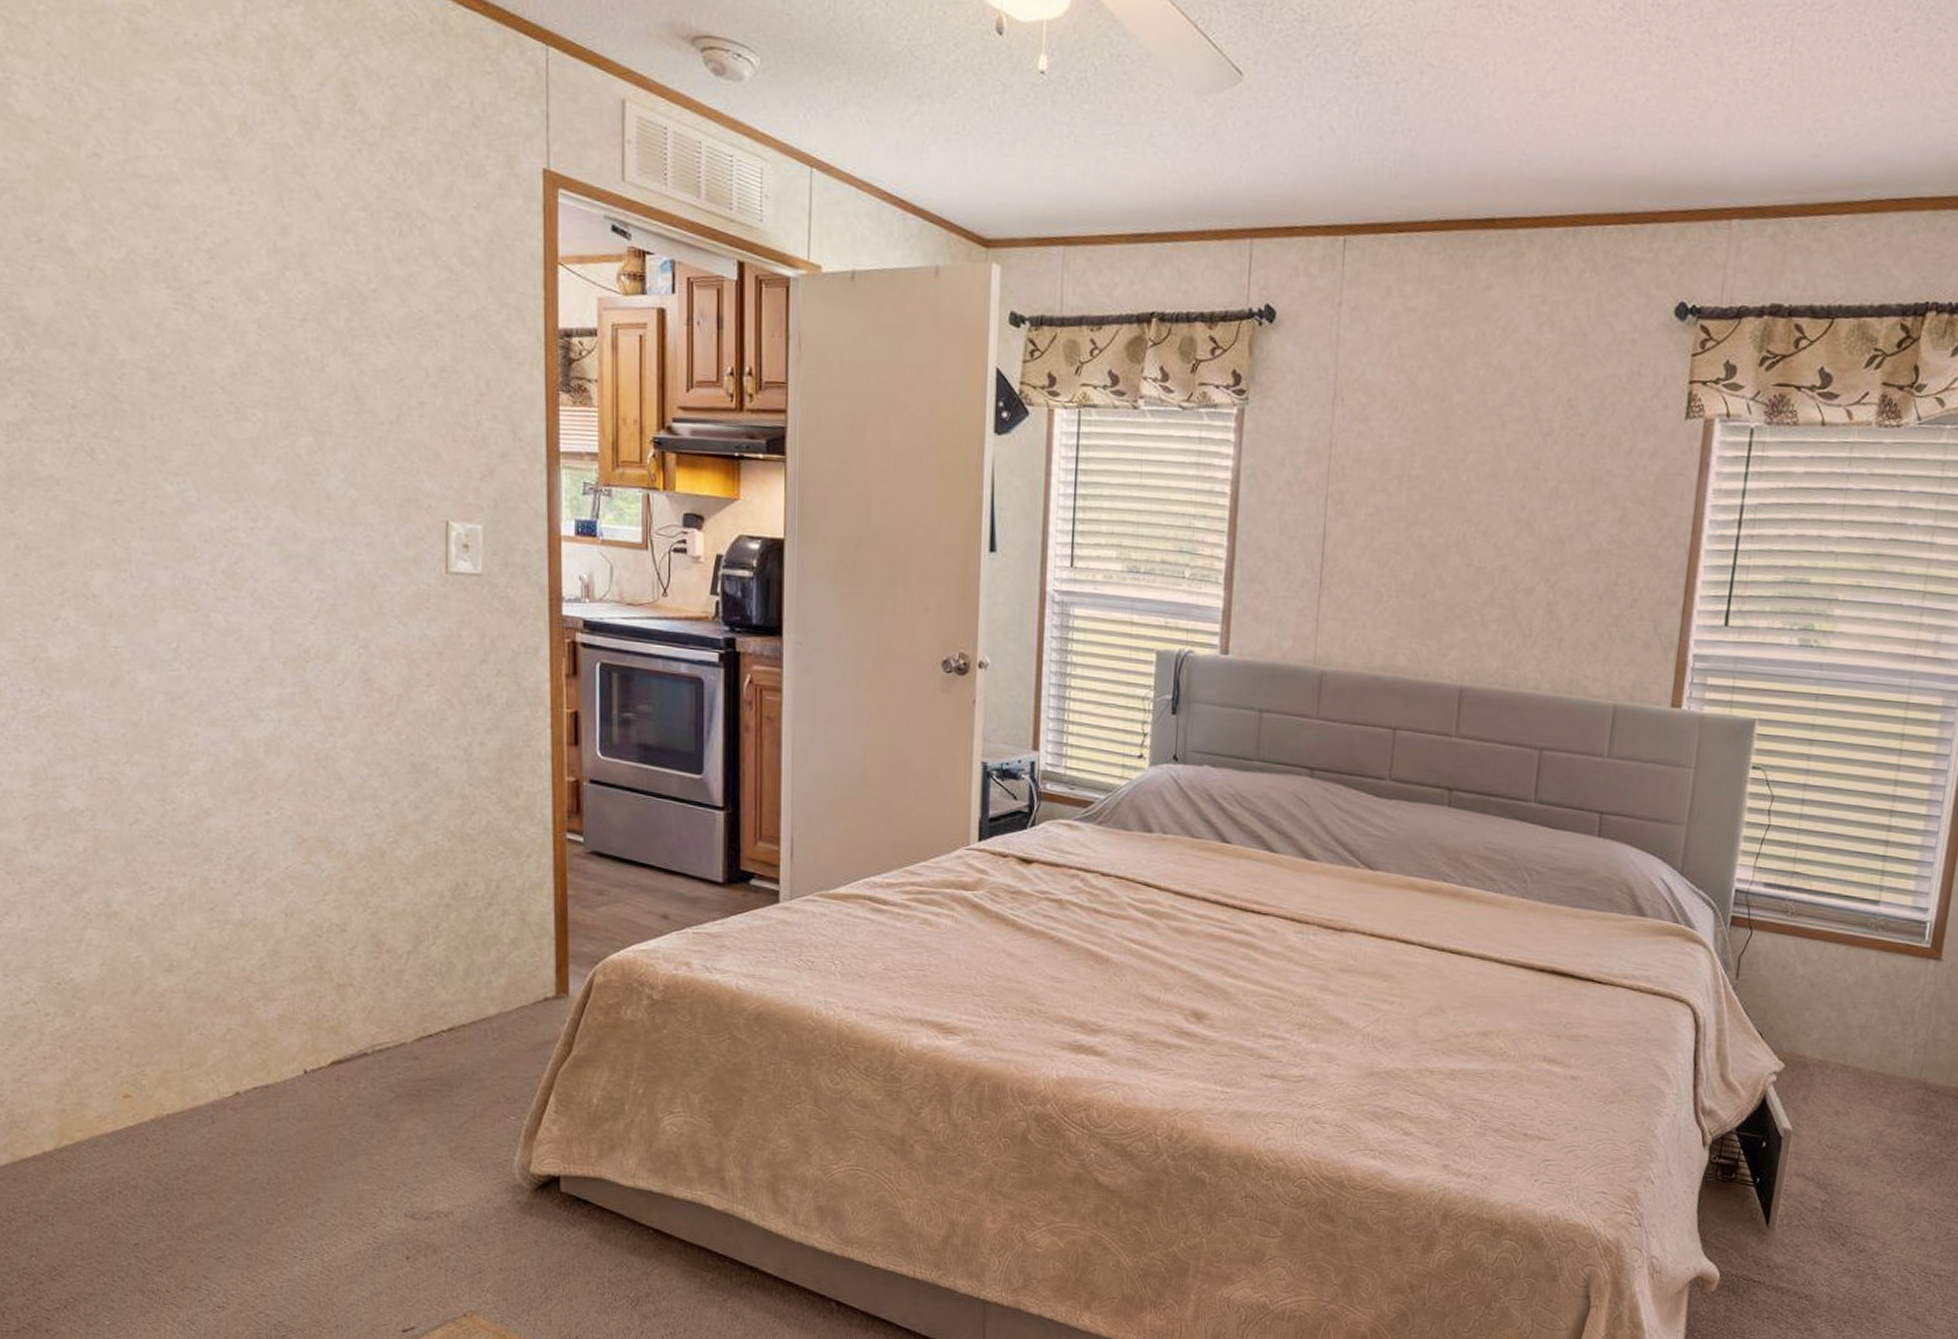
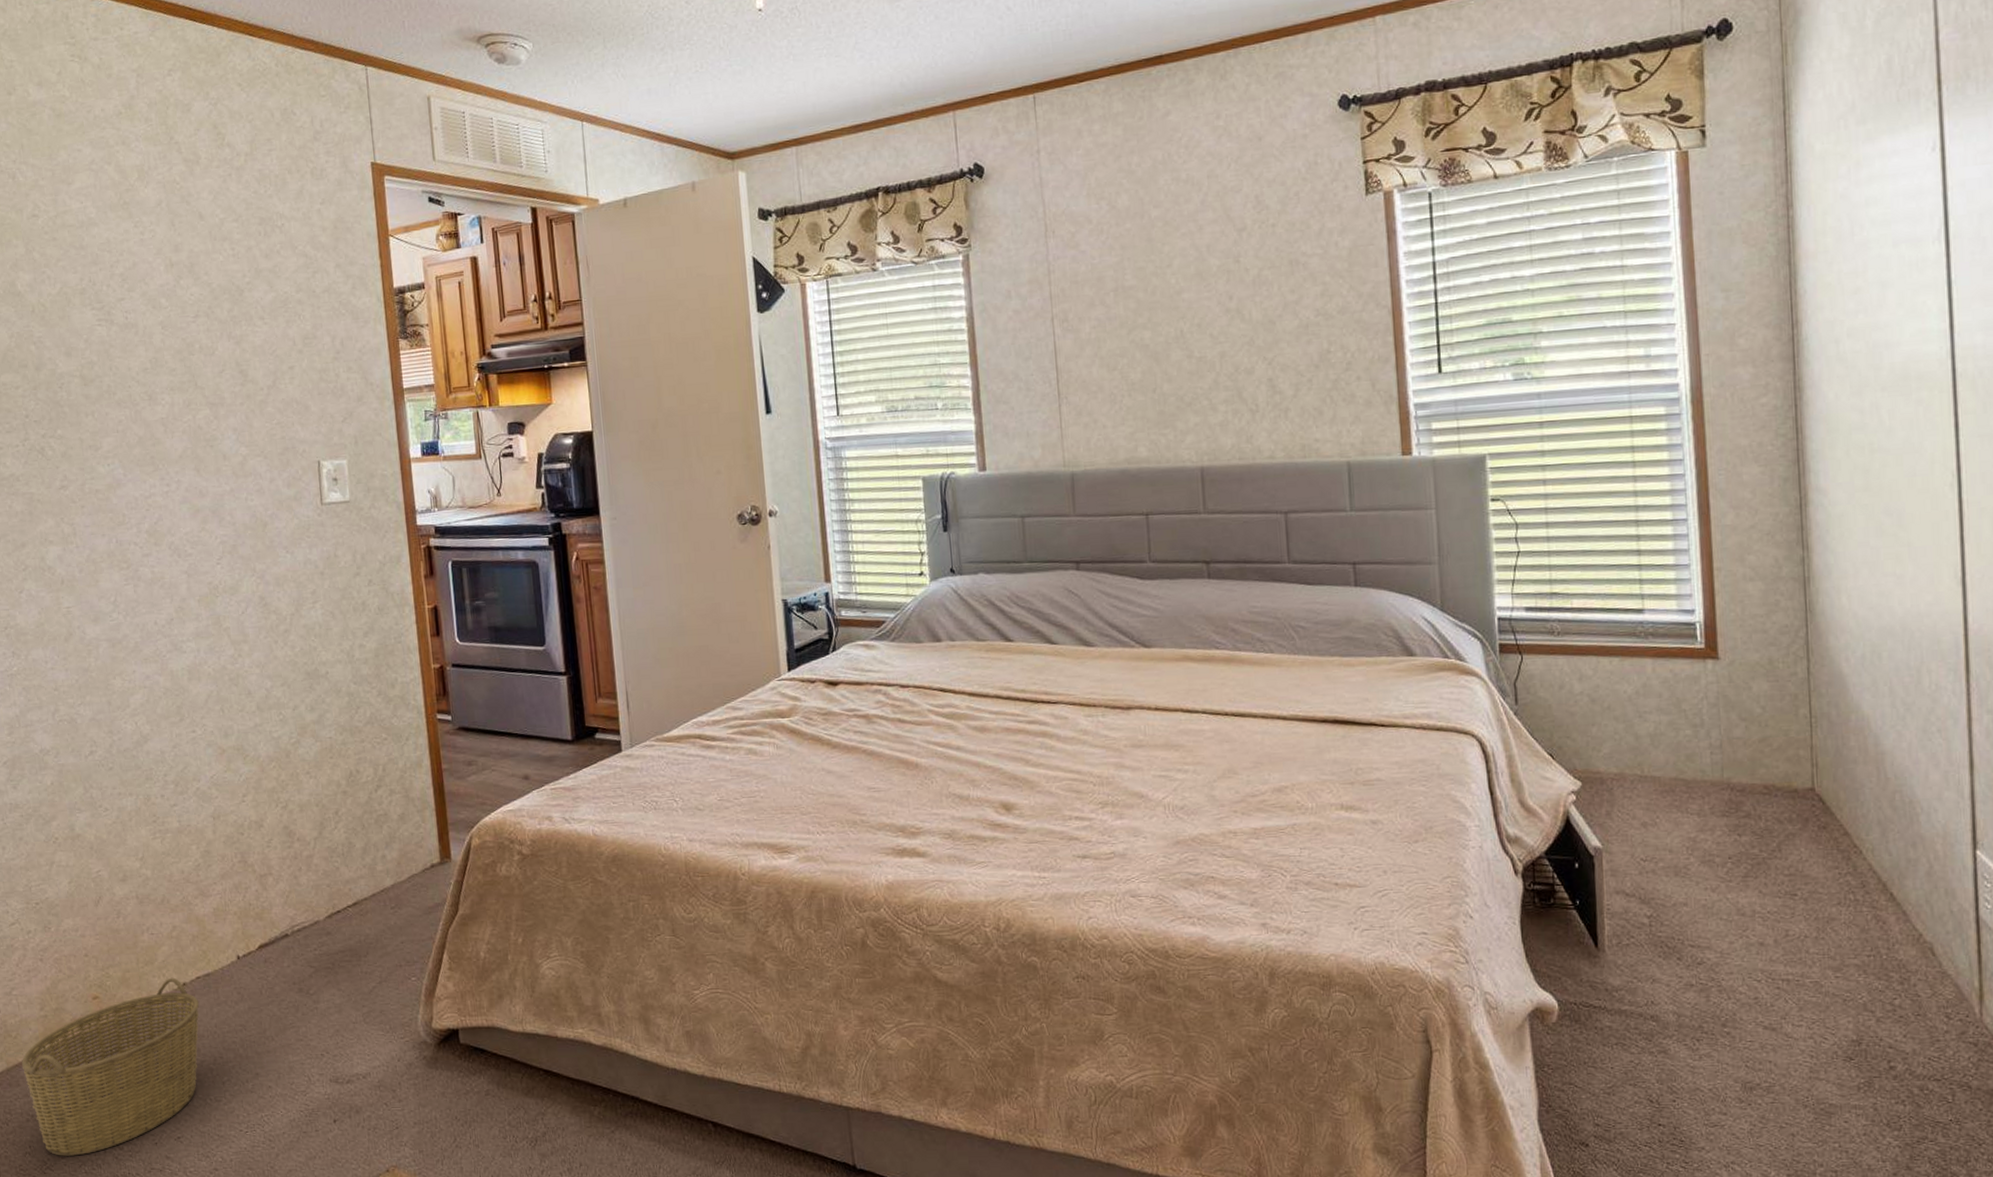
basket: none [30,1084,255,1265] -> present [21,977,200,1156]

